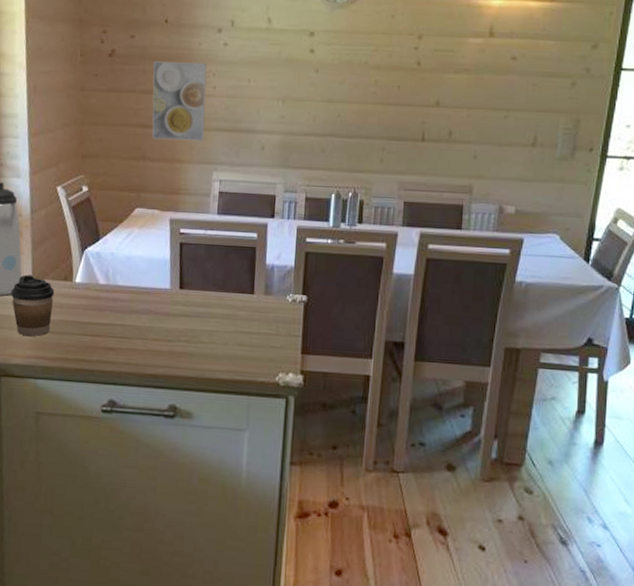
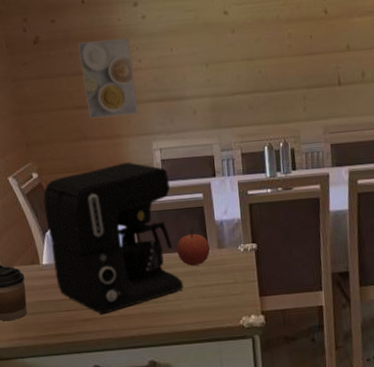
coffee maker: none [86,189,224,345] -> present [43,162,184,314]
apple: none [219,269,256,309] -> present [176,229,210,266]

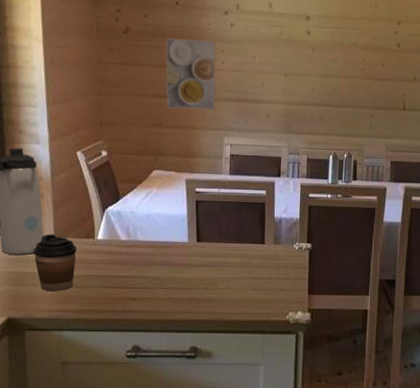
coffee maker: present [43,162,184,314] -> none [108,153,236,295]
apple: present [176,229,210,266] -> none [233,222,266,258]

